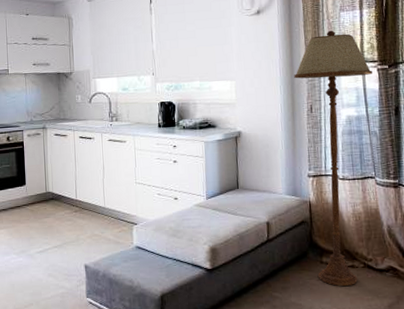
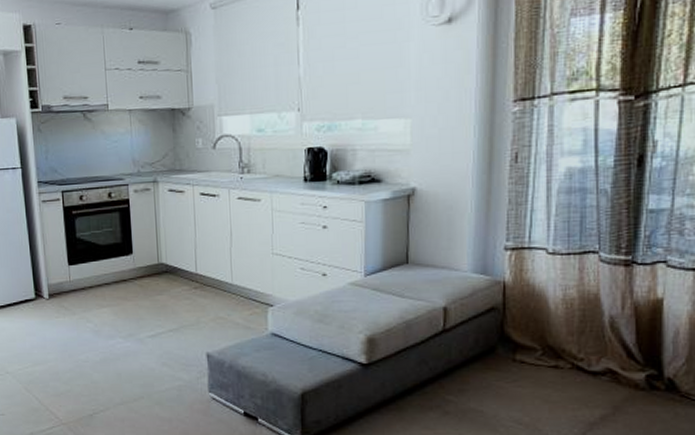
floor lamp: present [294,30,372,287] -> none [495,45,610,392]

